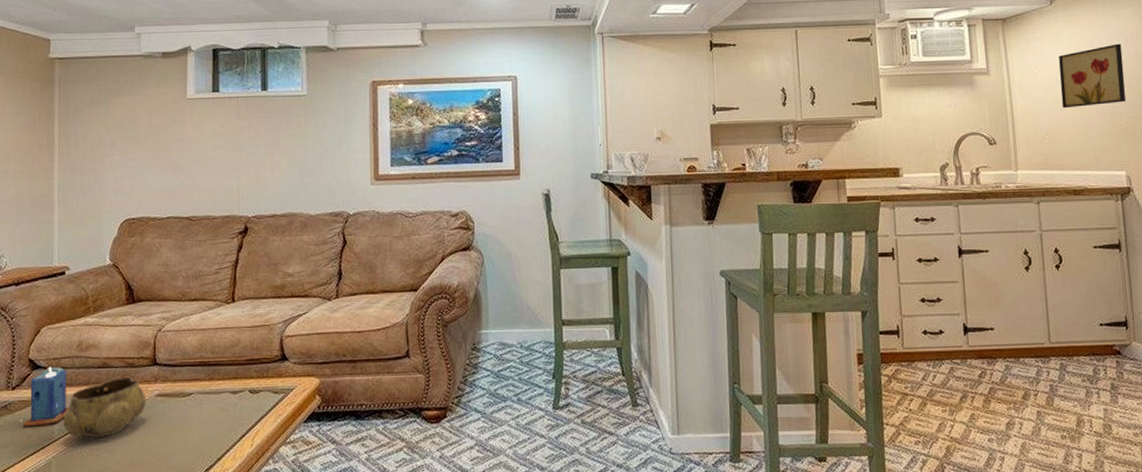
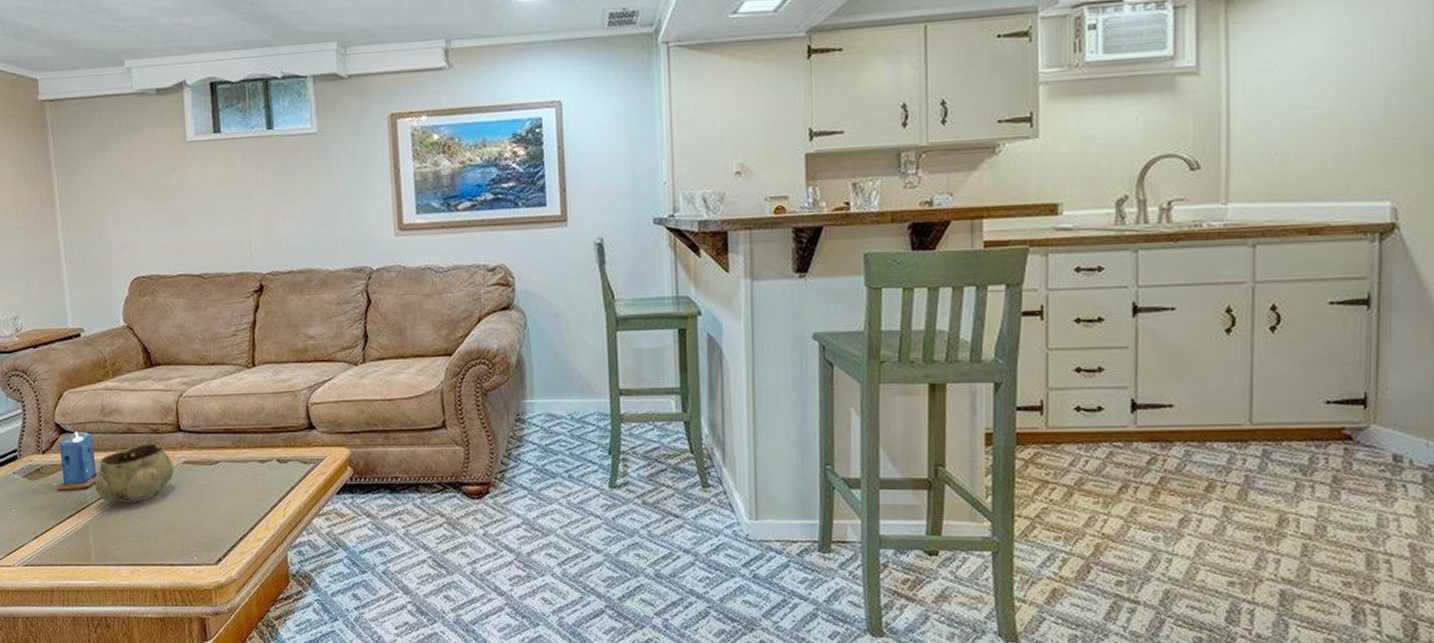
wall art: present [1059,43,1127,109] -> none [1304,22,1409,118]

